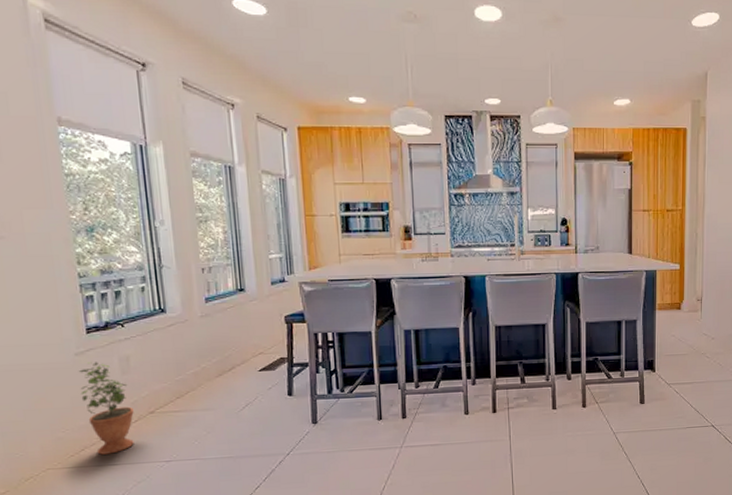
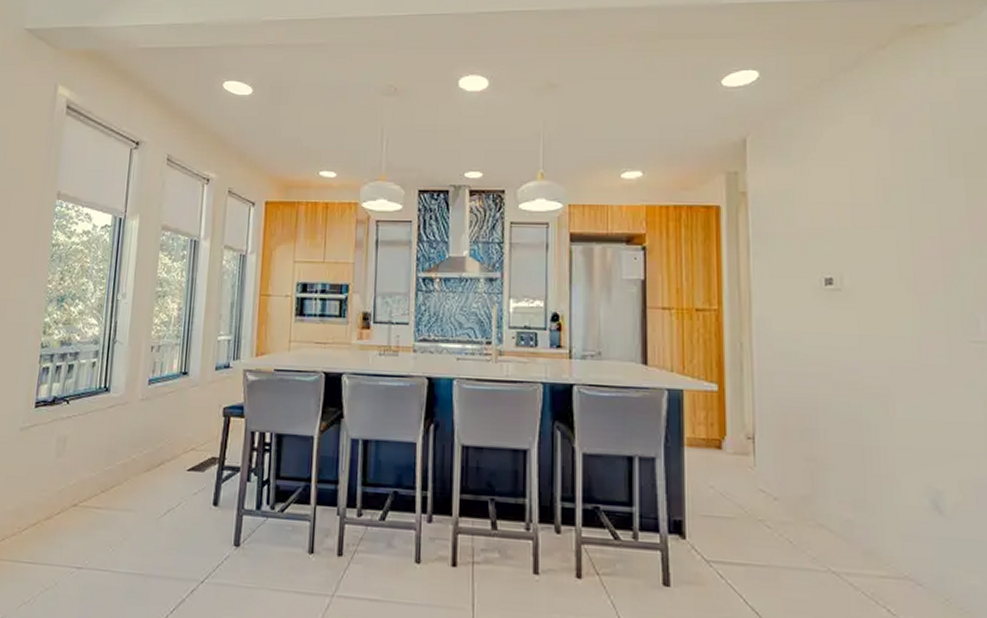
potted plant: present [78,362,134,455] -> none [15,439,59,549]

